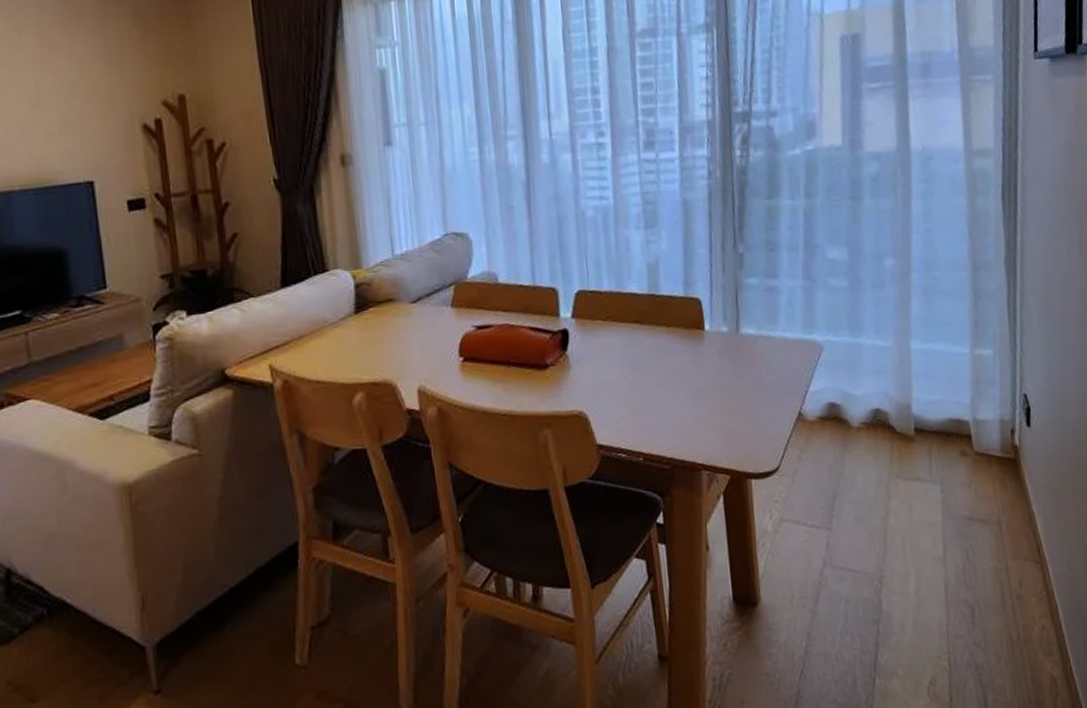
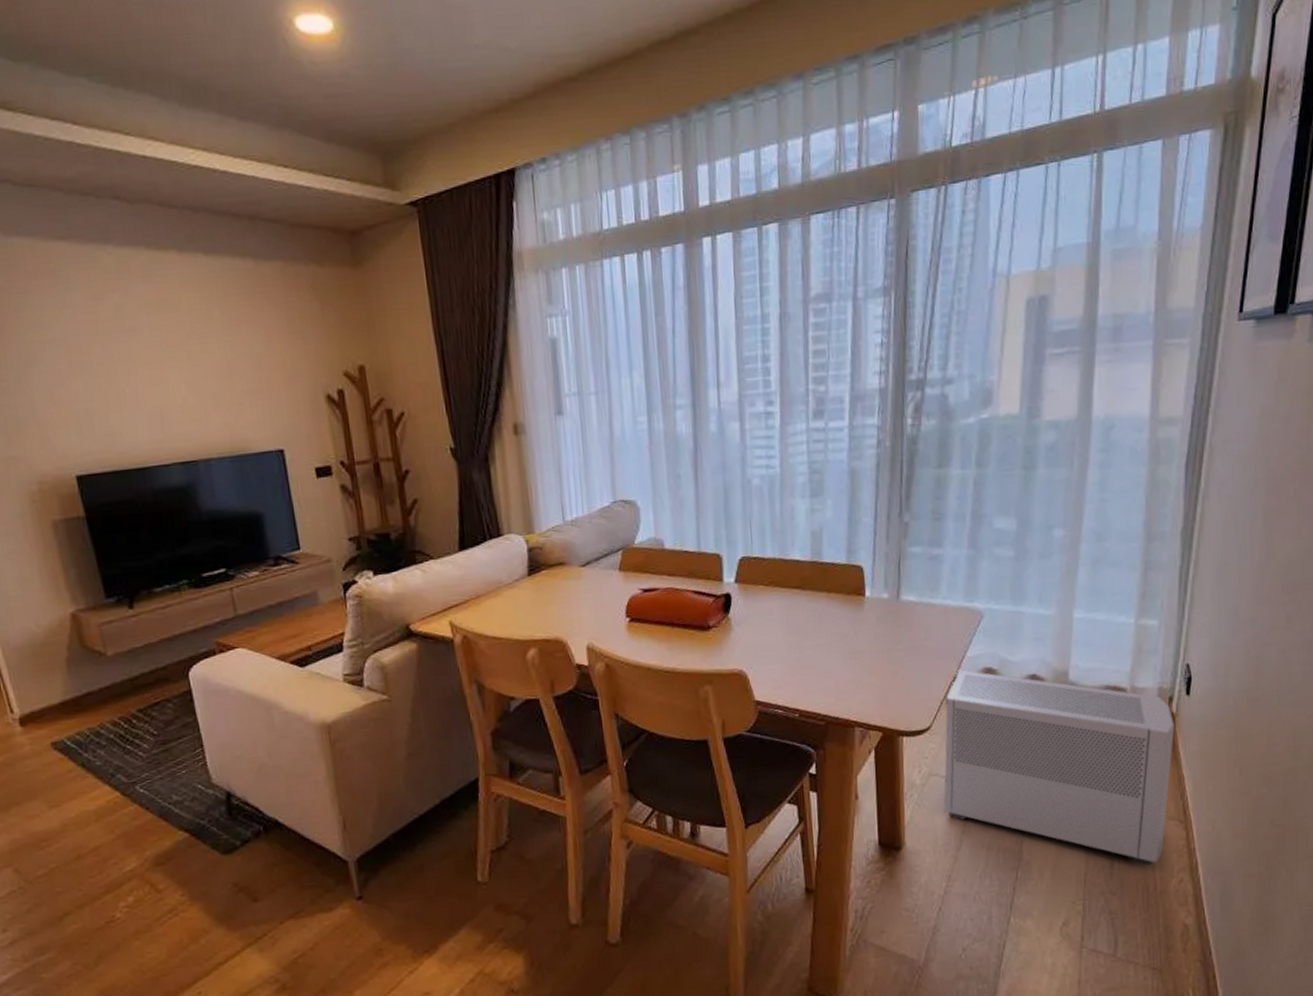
air purifier: none [791,405,1022,612] -> present [944,669,1174,865]

